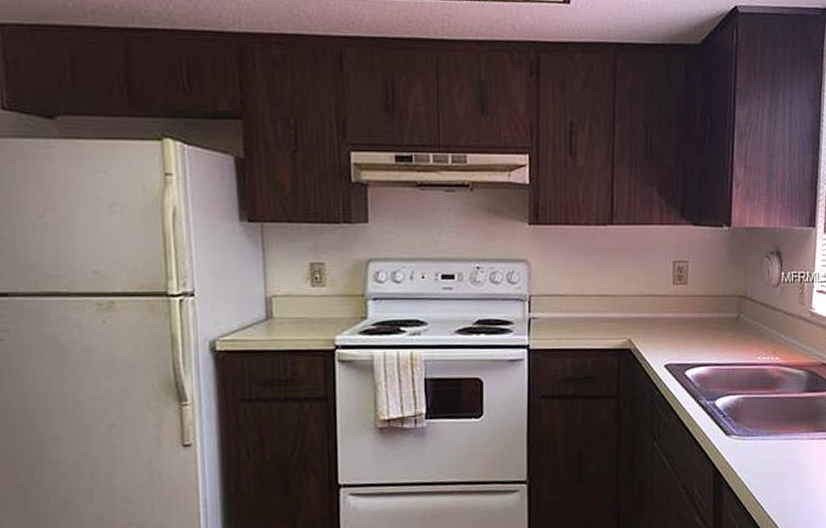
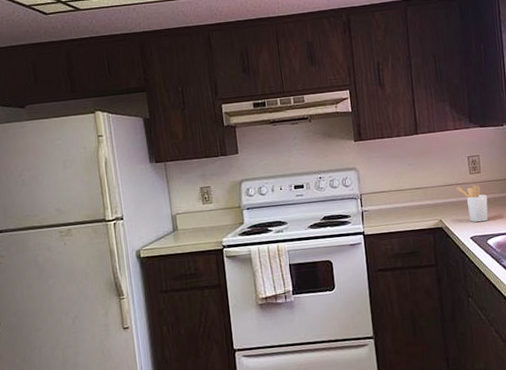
utensil holder: none [654,299,691,347] -> present [456,185,488,223]

